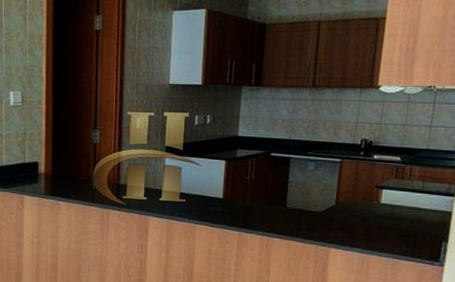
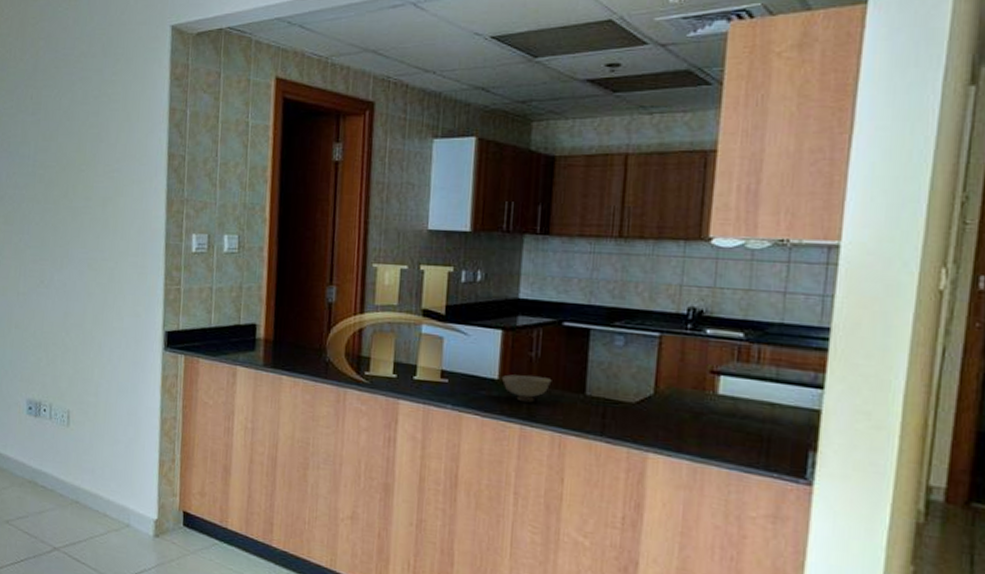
bowl: none [225,194,262,215] -> present [501,374,552,403]

